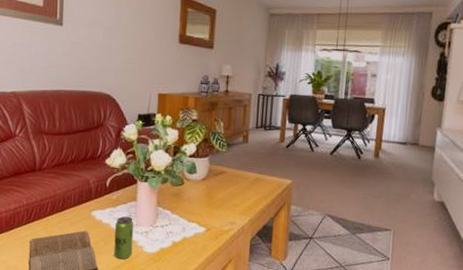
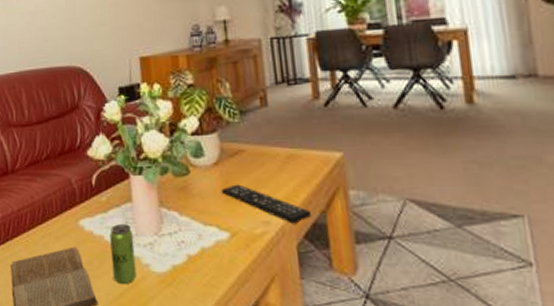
remote control: none [204,195,264,225] -> present [221,184,312,224]

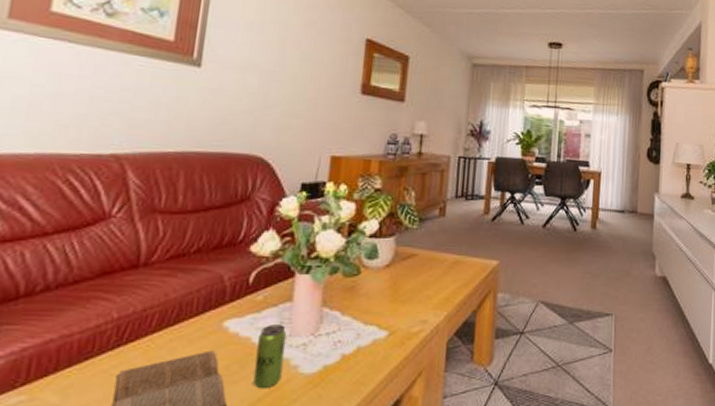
remote control: present [221,184,312,224] -> none [388,285,465,322]

